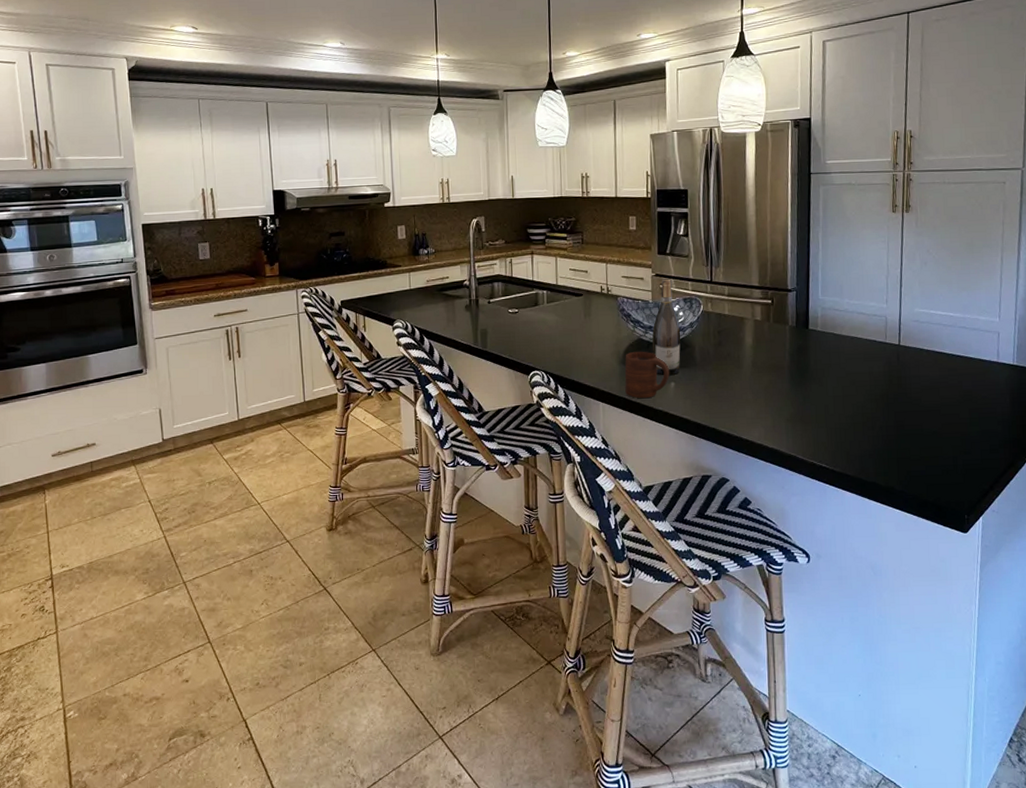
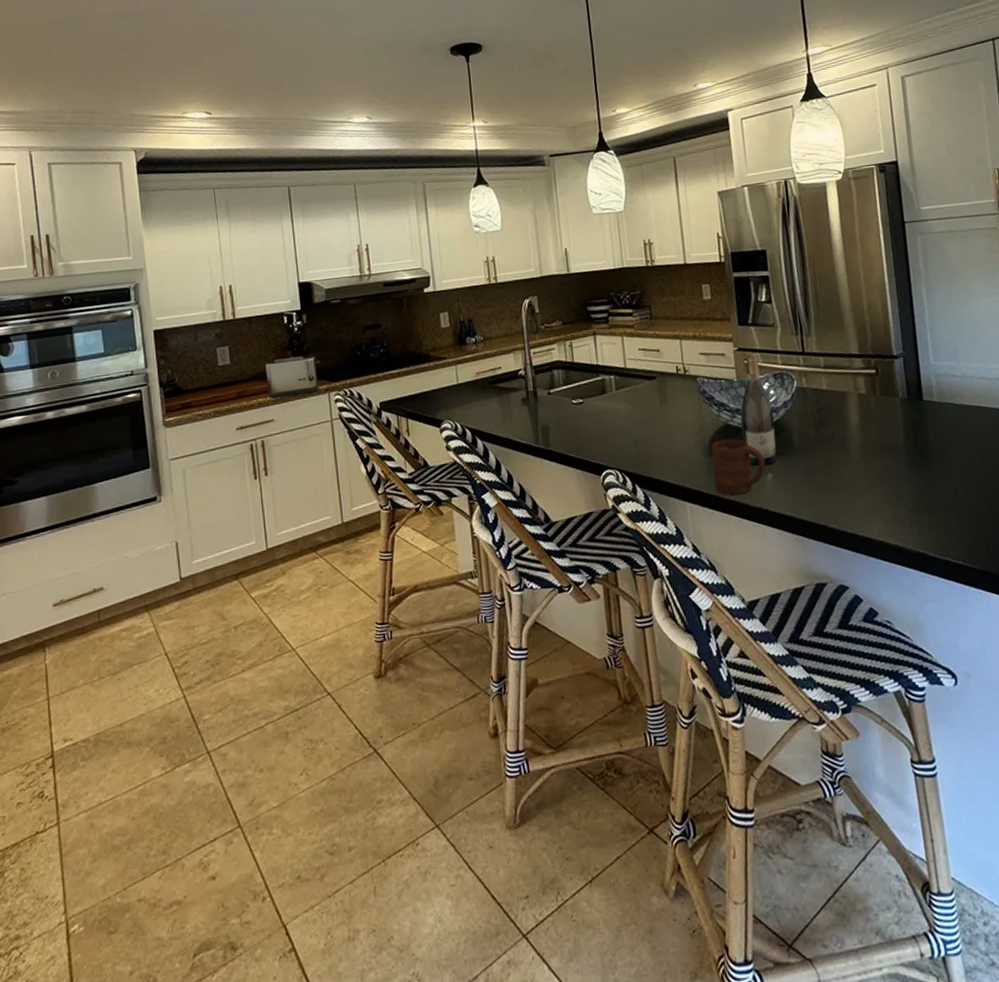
toaster: none [240,255,291,291] -> present [264,354,321,398]

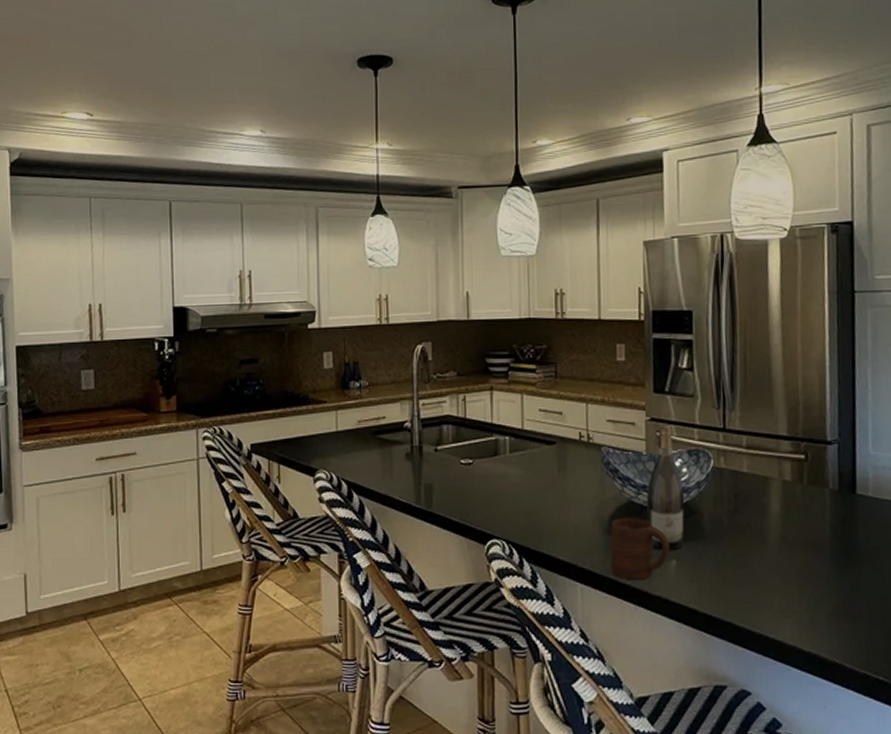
toaster: present [264,354,321,398] -> none [130,385,191,430]

